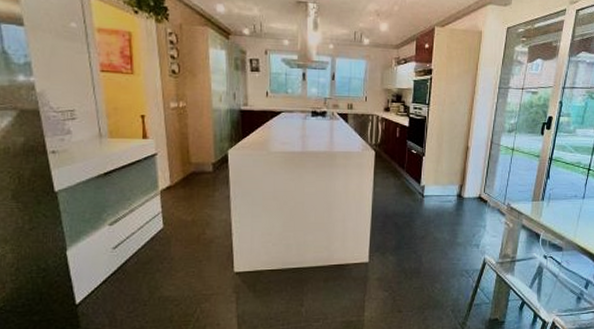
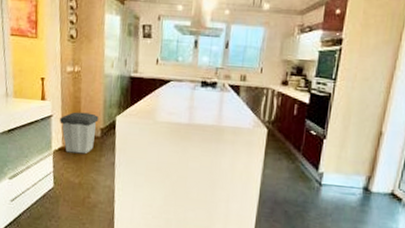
trash can: none [166,148,209,191] -> present [60,112,99,154]

